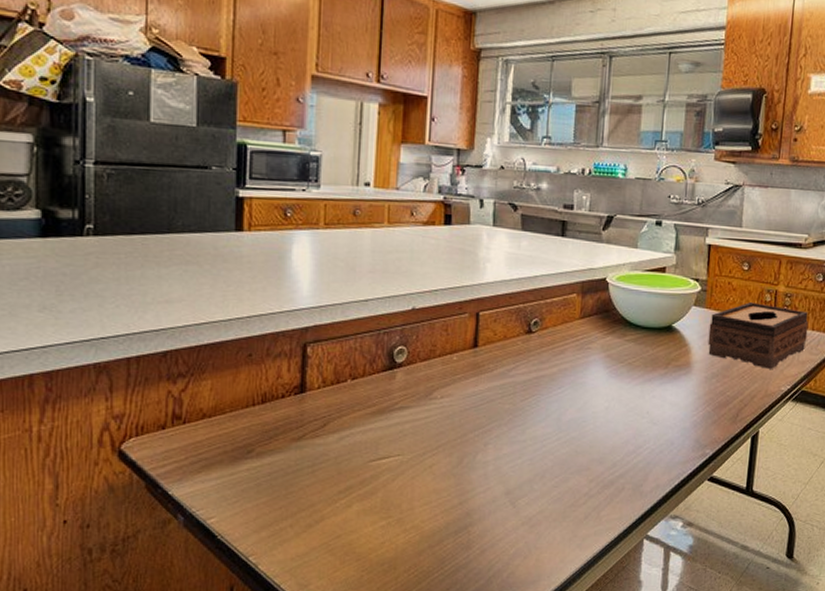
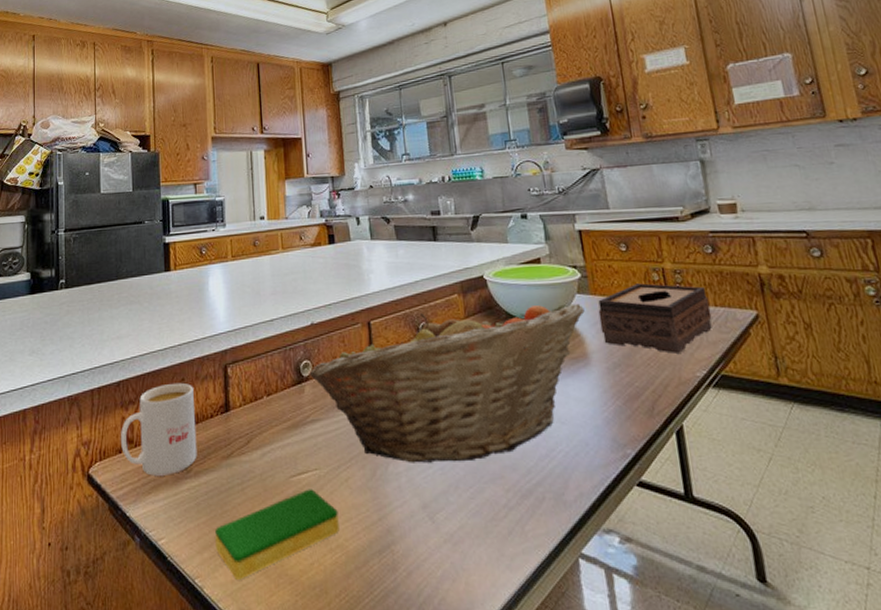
mug: none [165,358,263,455] -> present [121,382,197,476]
dish sponge: none [276,473,417,557] -> present [215,489,339,580]
fruit basket: none [403,309,697,454] -> present [309,302,585,463]

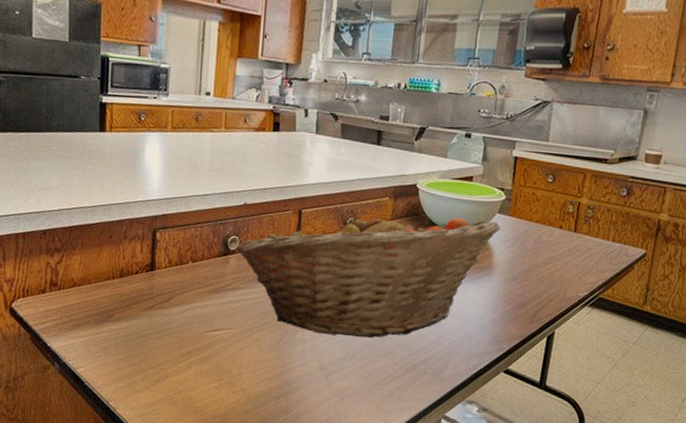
mug: present [121,382,197,476] -> none [45,238,121,318]
dish sponge: present [215,489,339,580] -> none [131,343,245,406]
tissue box: present [598,283,712,353] -> none [509,212,610,276]

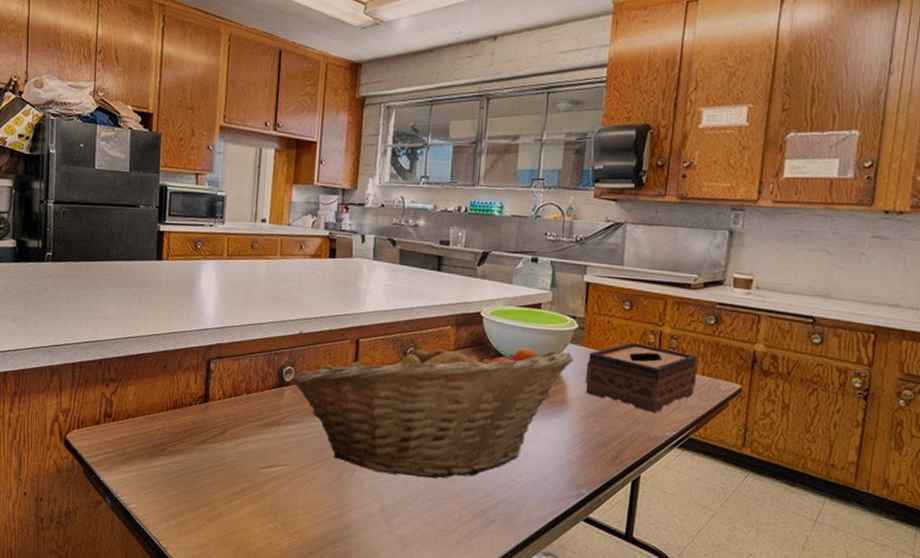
tissue box: none [509,212,610,276] -> present [584,342,698,413]

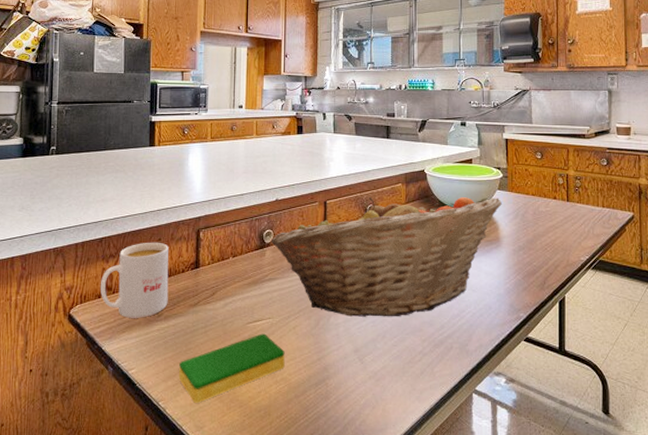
mug: none [99,368,175,451] -> present [101,242,169,318]
dish sponge: none [182,481,301,547] -> present [179,333,285,403]
tissue box: present [584,342,698,413] -> none [513,185,599,242]

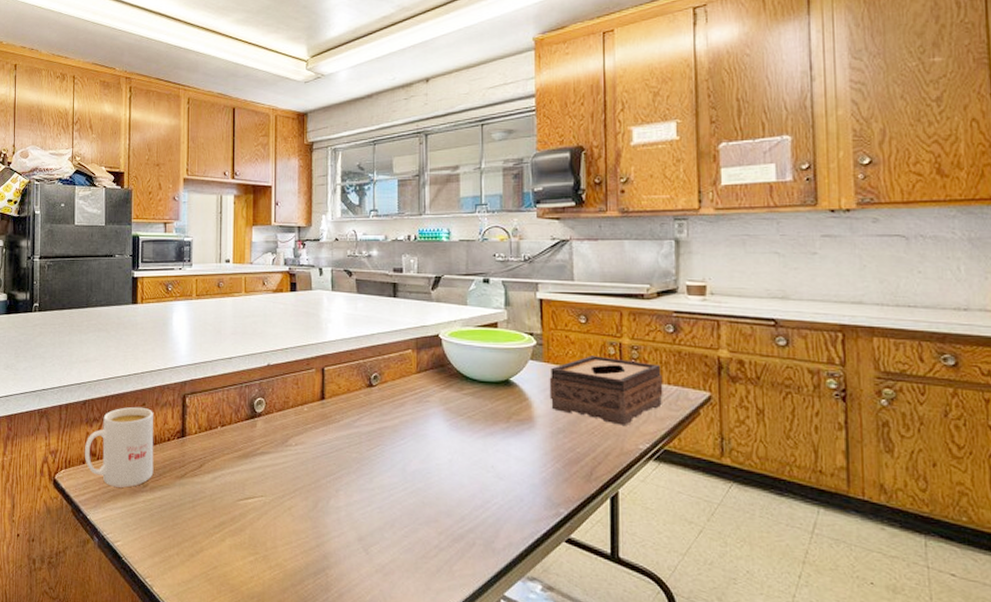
dish sponge: present [179,333,285,403] -> none [166,512,279,583]
fruit basket: present [270,196,502,317] -> none [262,365,536,504]
tissue box: none [513,185,599,242] -> present [549,356,663,425]

